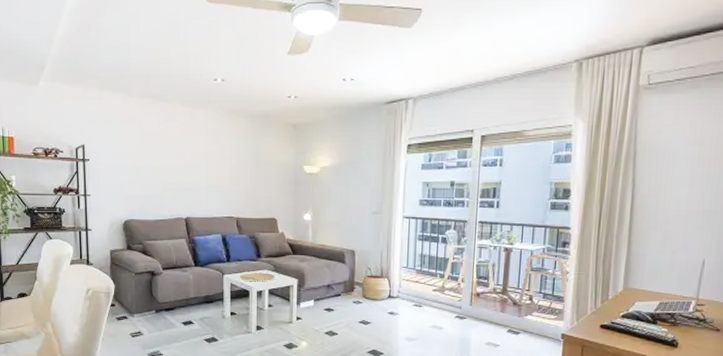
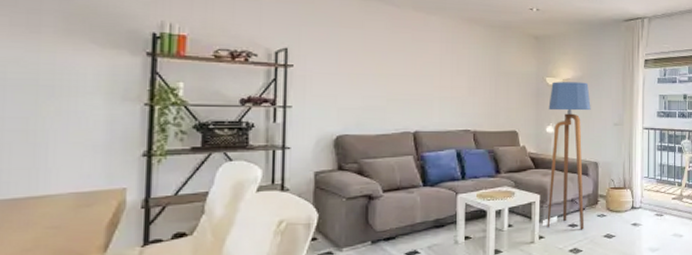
floor lamp: none [304,170,349,315] -> present [547,82,591,230]

